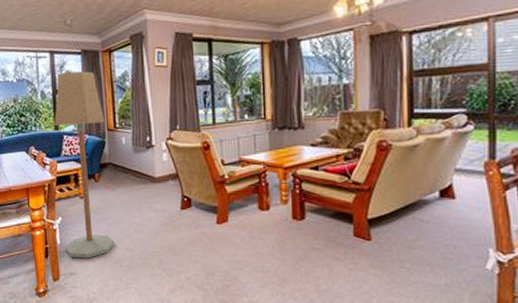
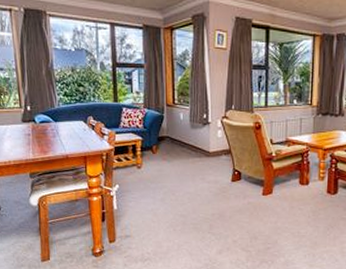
floor lamp: present [54,71,115,259] -> none [113,46,169,223]

